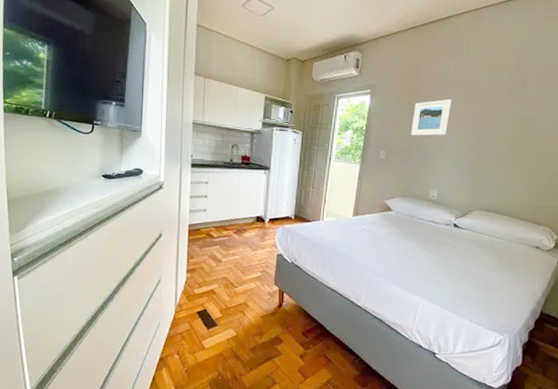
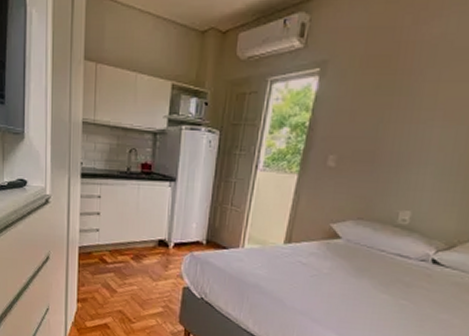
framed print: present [411,99,451,136] -> none [377,76,447,134]

